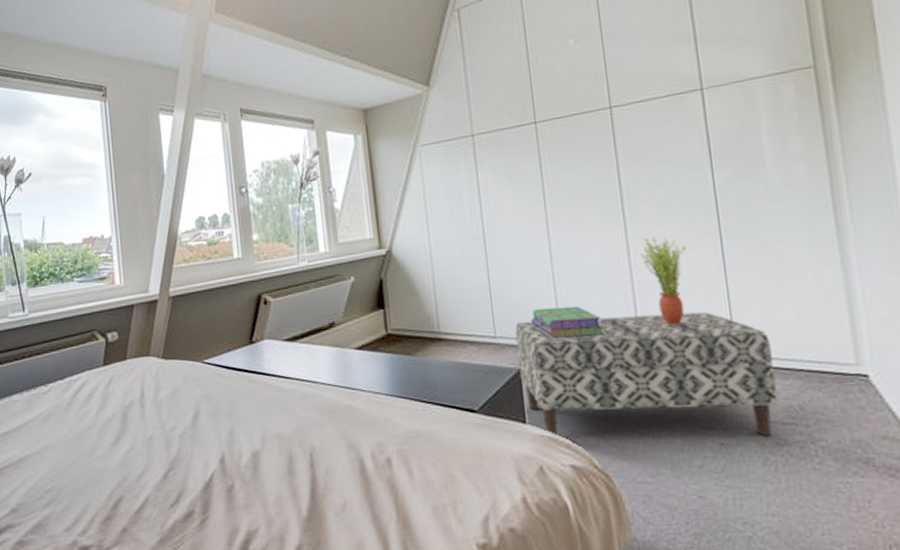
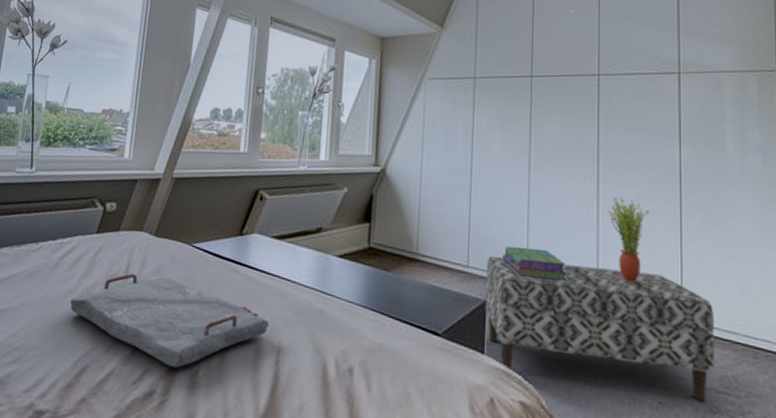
serving tray: none [92,398,297,485] -> present [70,273,269,368]

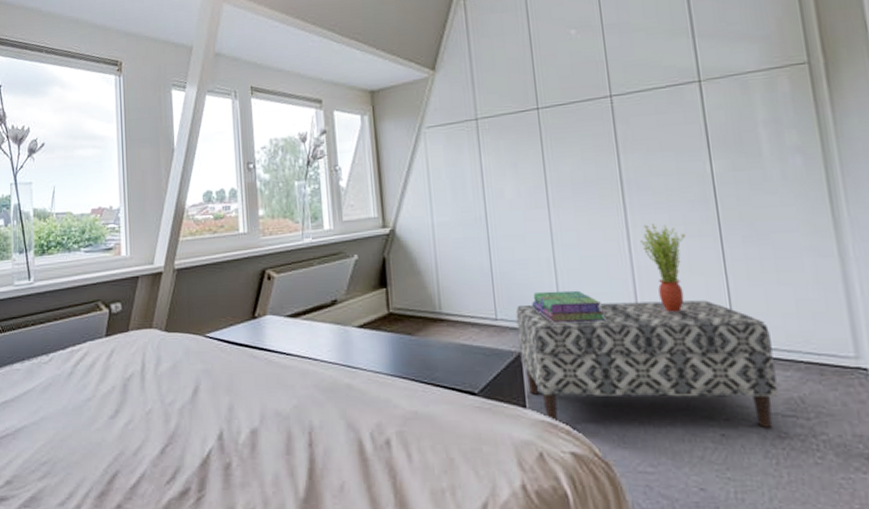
serving tray: present [70,273,269,368] -> none [91,371,296,462]

